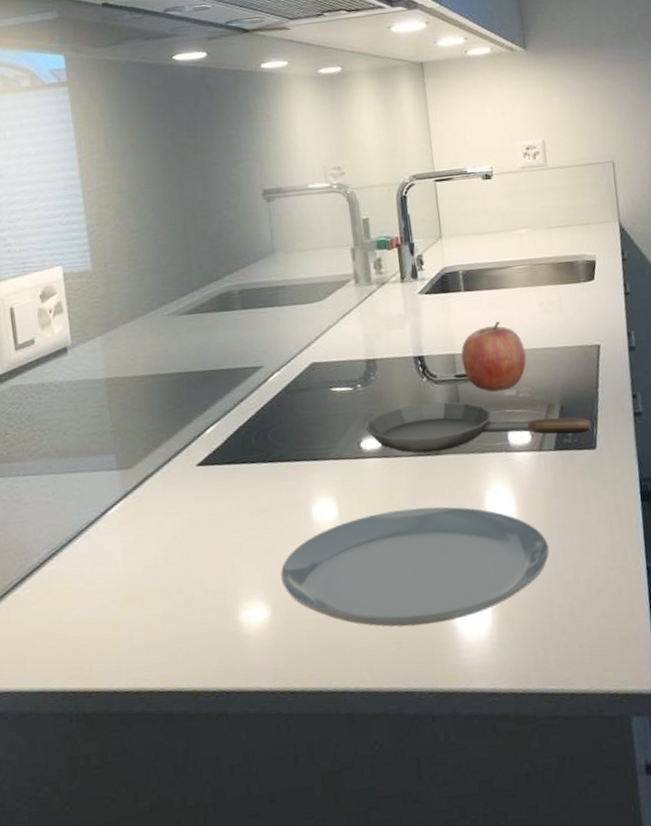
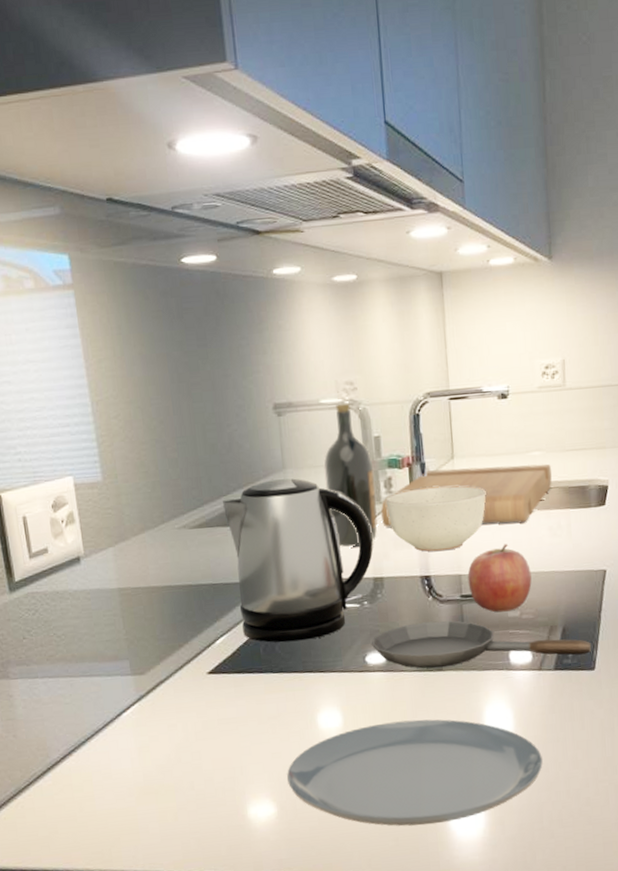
kettle: none [213,262,365,431] -> present [223,478,373,643]
wine bottle: none [313,187,369,330] -> present [324,403,378,548]
cutting board: none [371,241,540,308] -> present [381,464,552,527]
bowl: none [374,264,476,332] -> present [384,485,487,552]

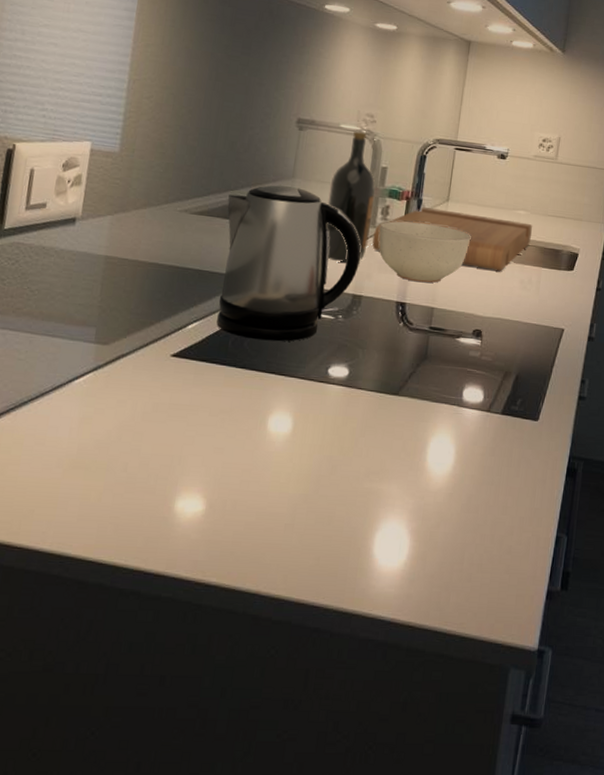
plate: present [287,719,543,826] -> none [223,436,475,549]
frying pan: present [371,620,592,669] -> none [336,344,540,405]
fruit: present [467,544,532,613] -> none [438,287,498,351]

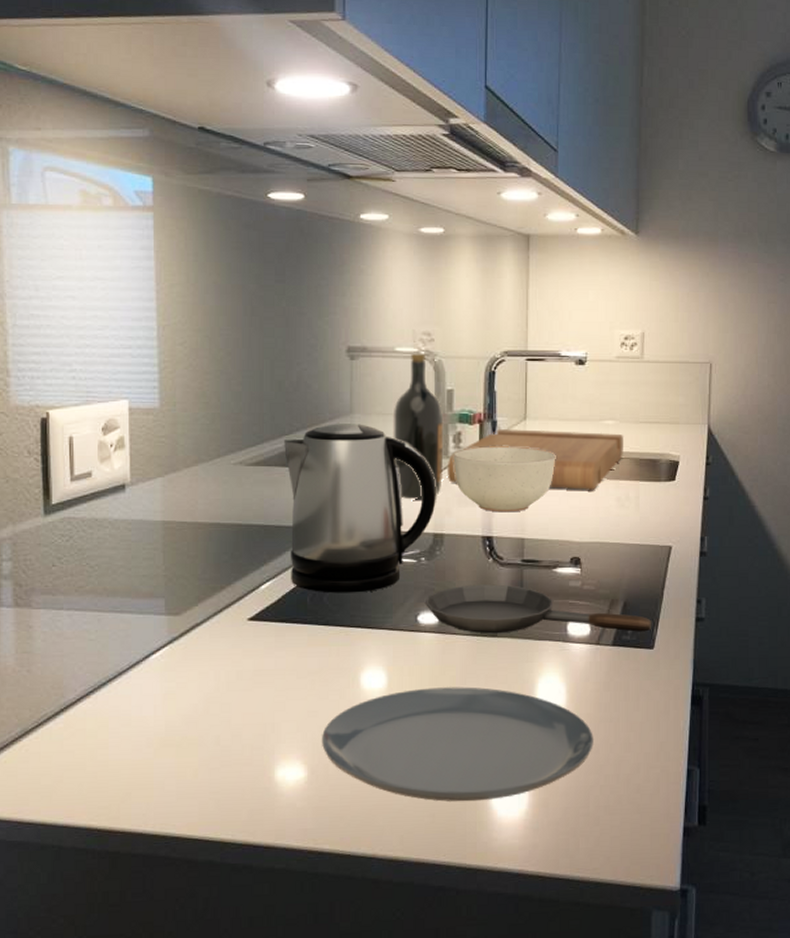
plate: none [223,436,475,549] -> present [322,687,593,802]
frying pan: none [336,344,540,405] -> present [424,584,652,634]

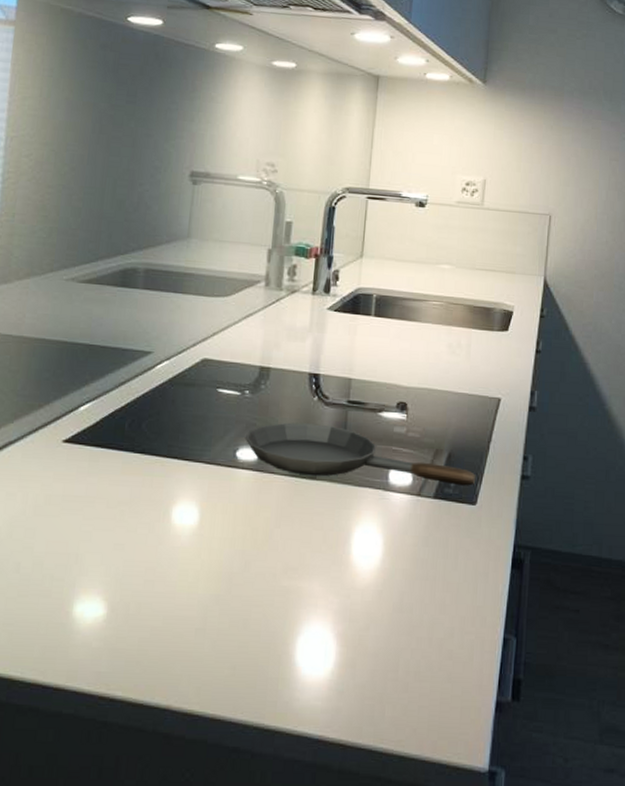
kettle: present [284,424,436,593] -> none [111,247,267,422]
plate: present [322,687,593,802] -> none [125,528,408,656]
wine bottle: present [393,353,444,500] -> none [227,183,280,331]
cutting board: present [448,429,623,490] -> none [279,265,459,334]
bowl: present [452,446,556,513] -> none [285,281,390,351]

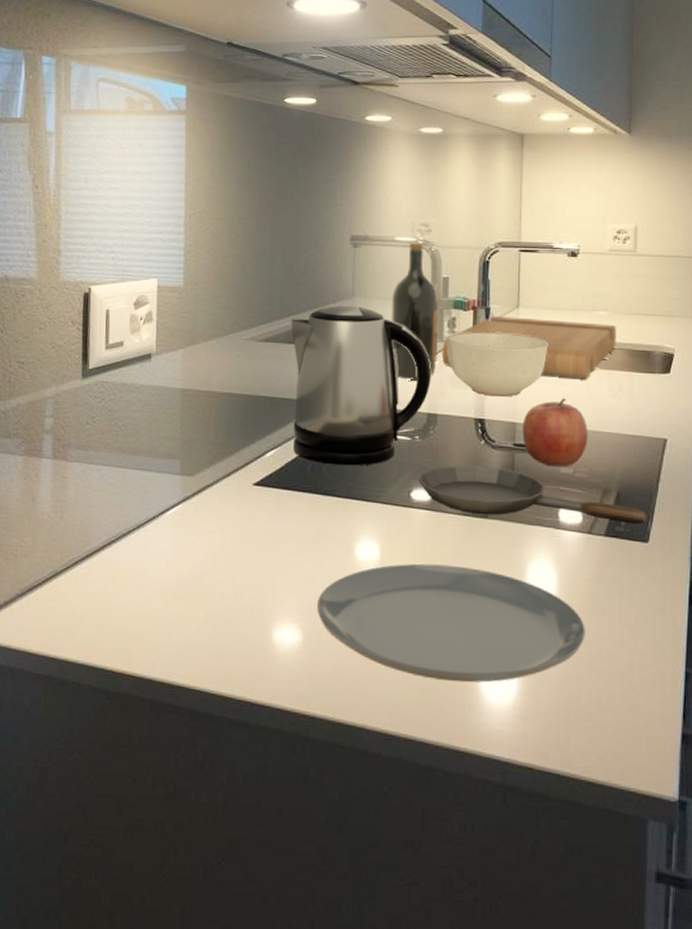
kettle: none [111,247,267,422] -> present [291,306,431,466]
plate: none [125,528,408,656] -> present [317,563,585,683]
wine bottle: none [227,183,280,331] -> present [391,242,439,381]
cutting board: none [279,265,459,334] -> present [442,316,616,379]
bowl: none [285,281,390,351] -> present [446,332,548,397]
fruit: none [357,354,424,426] -> present [522,398,588,467]

